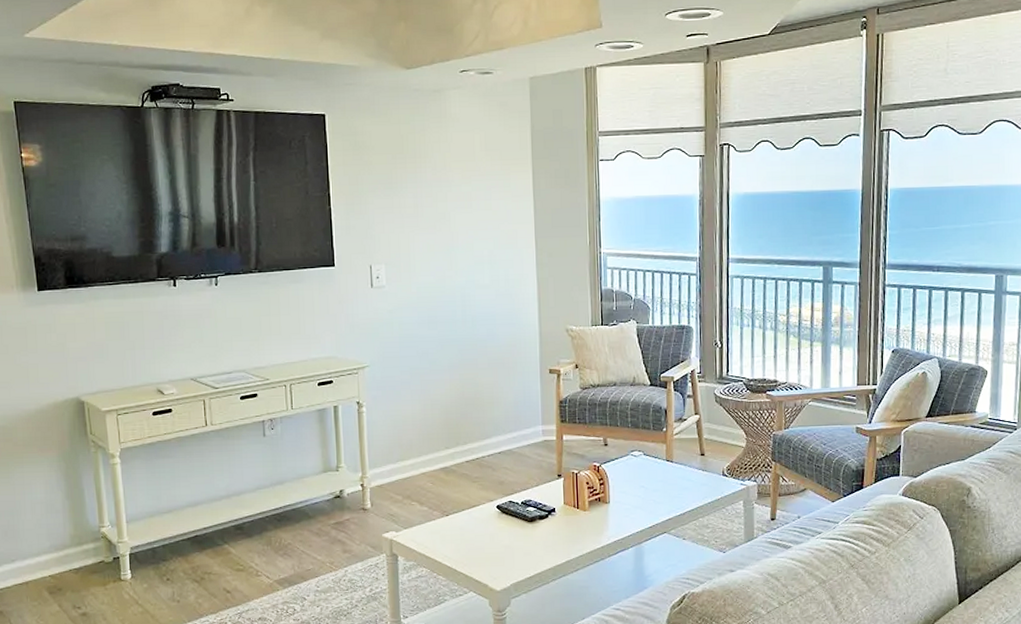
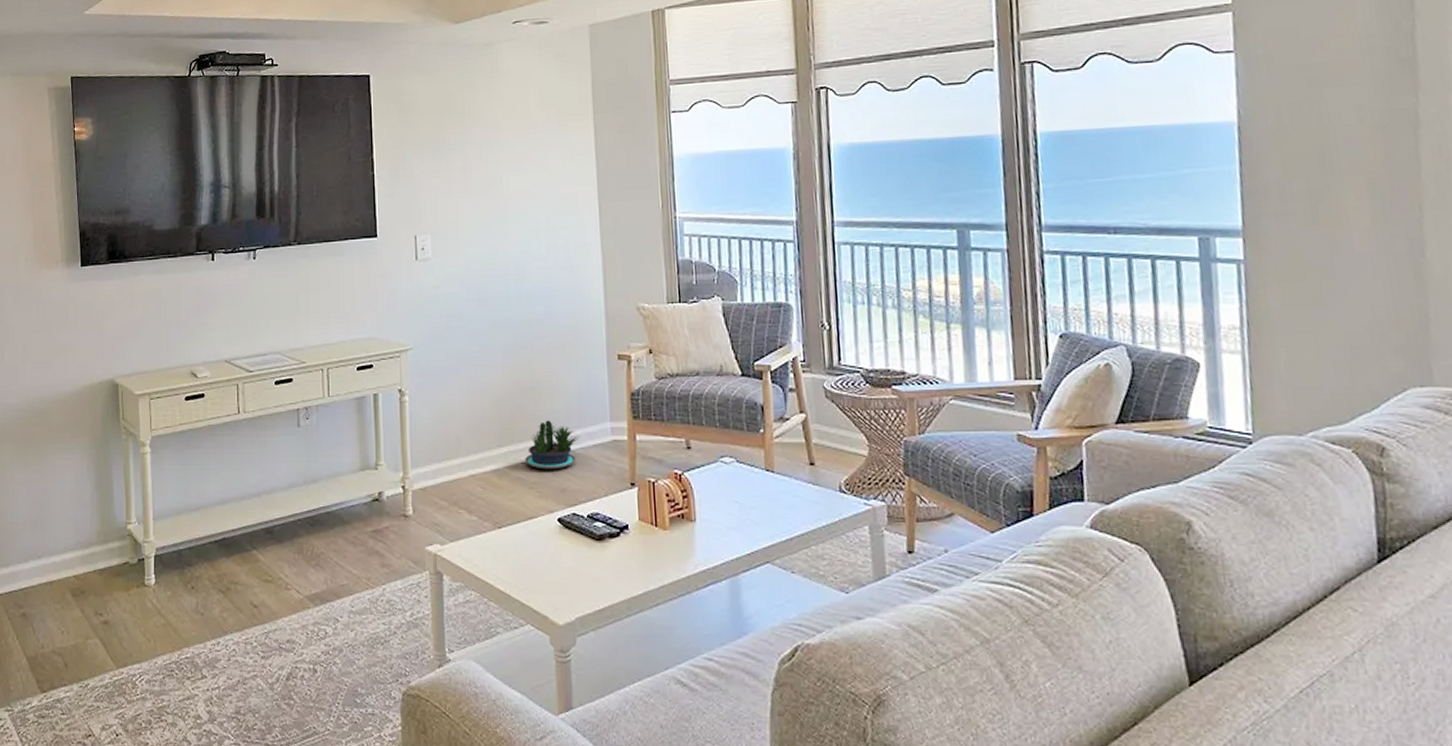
potted plant: none [469,425,518,466] -> present [525,420,582,470]

